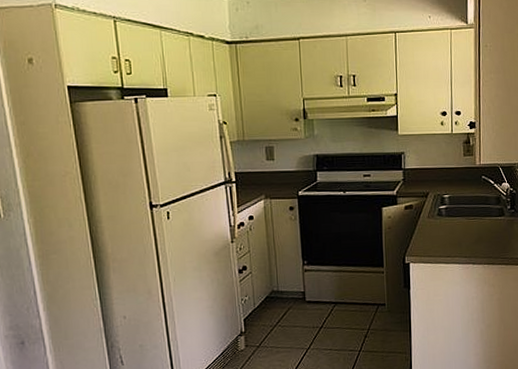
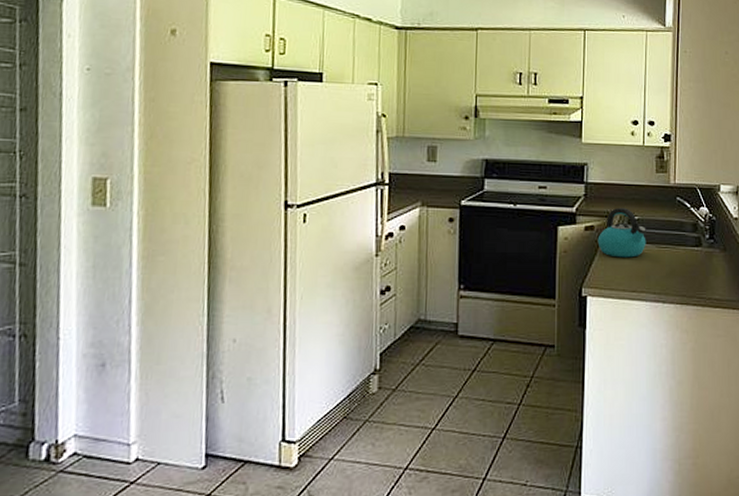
kettle: none [416,187,458,230] -> present [597,207,646,258]

